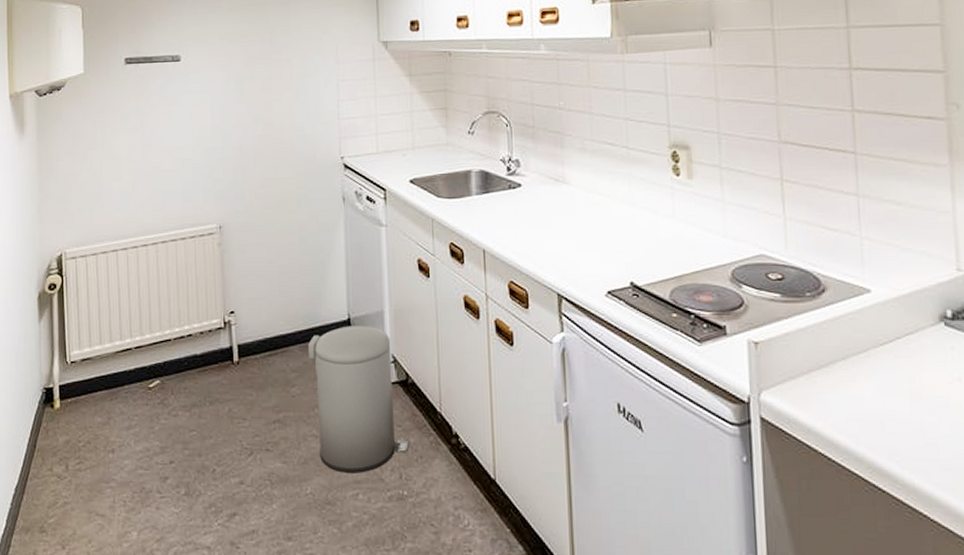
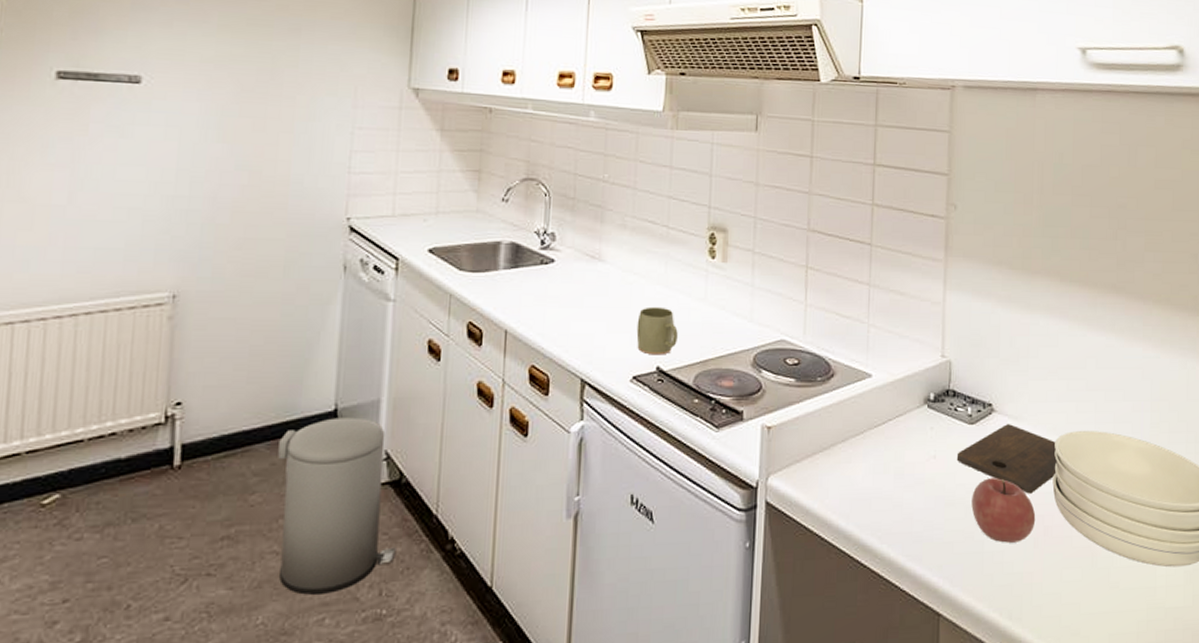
mug: none [606,224,649,271] -> present [636,306,678,355]

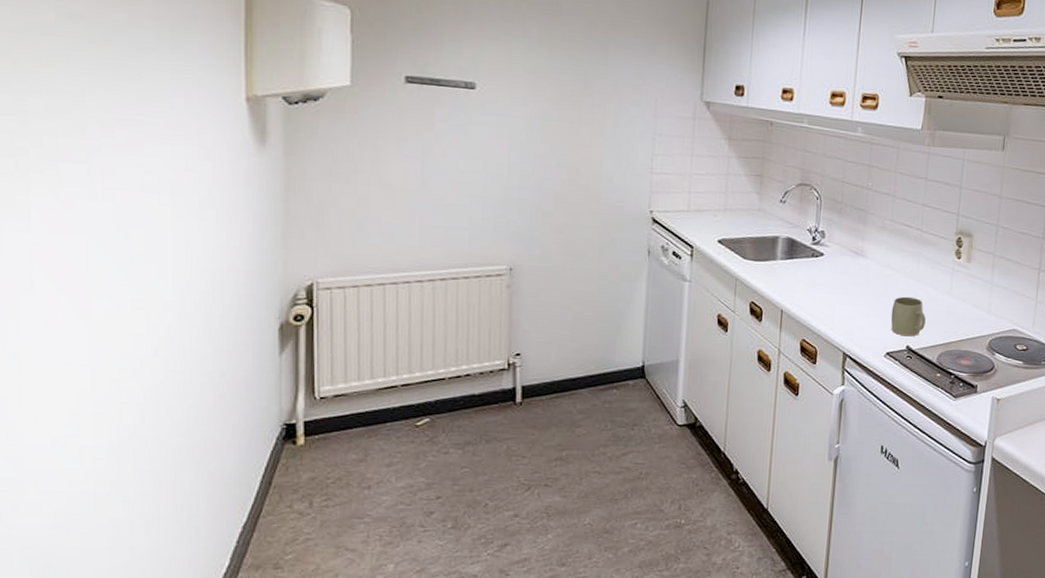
pedal bin: present [278,417,396,595] -> none [598,372,692,505]

